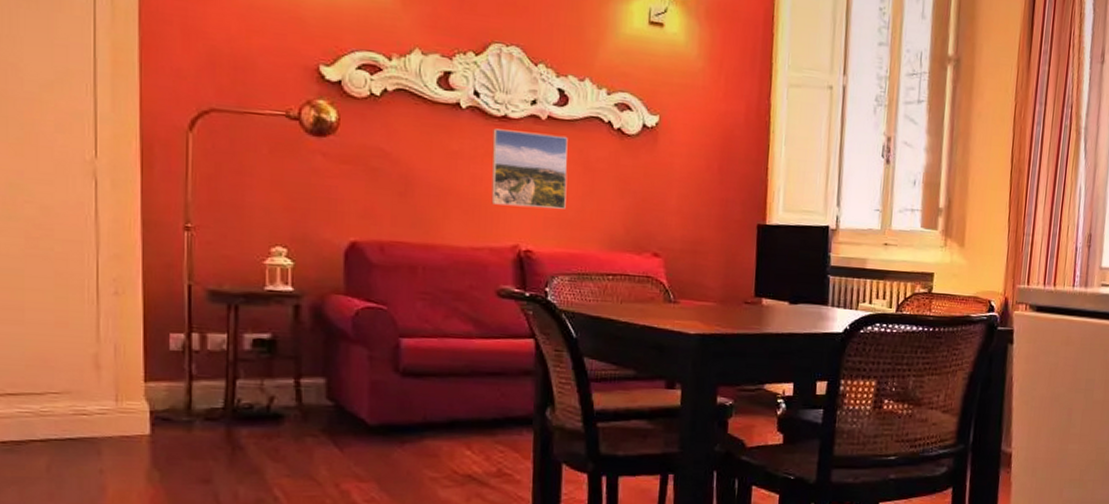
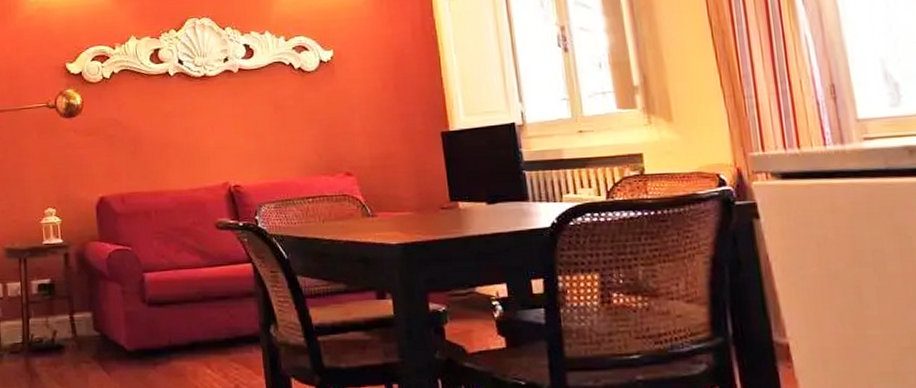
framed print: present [491,128,568,209] -> none [196,83,263,150]

